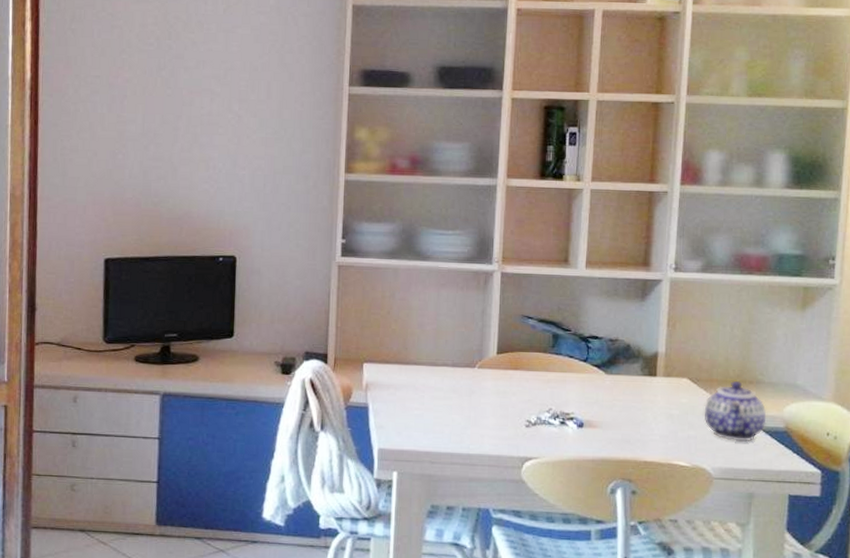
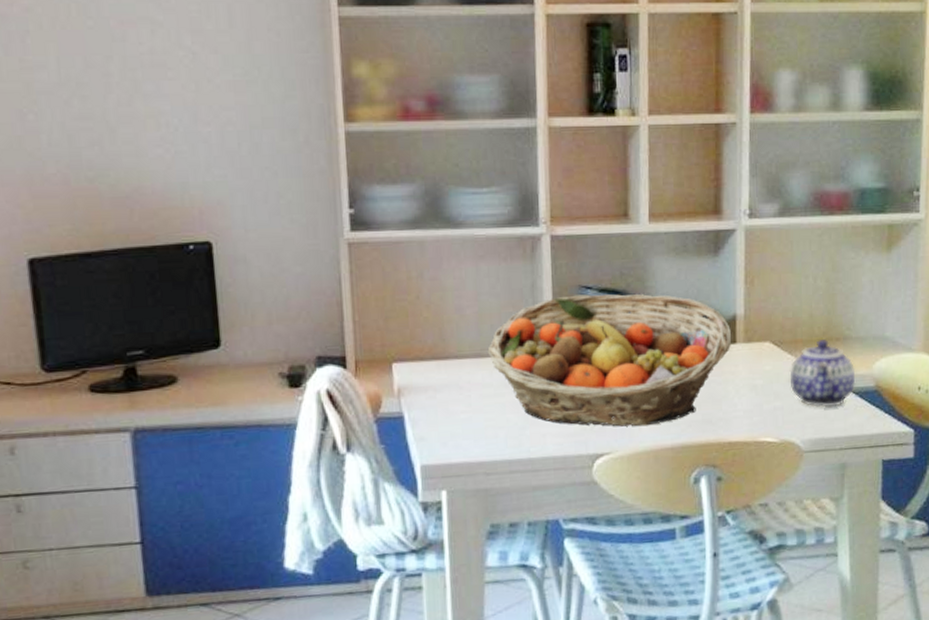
fruit basket: none [441,322,653,439] -> present [487,294,732,427]

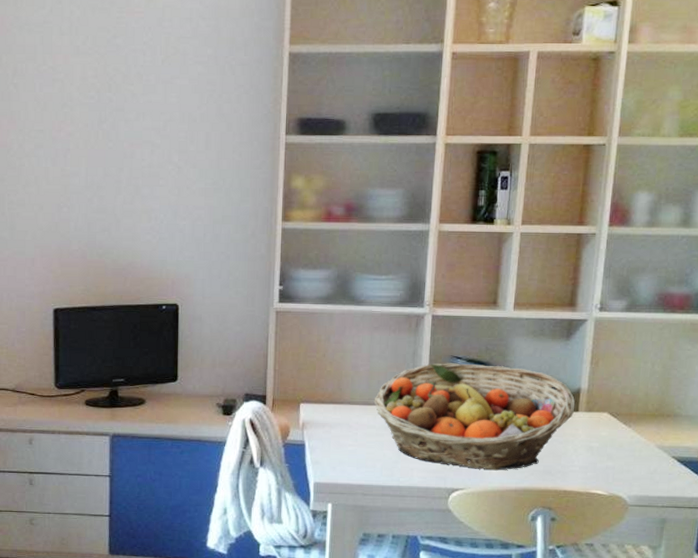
teapot: present [789,340,856,407] -> none [622,415,683,470]

